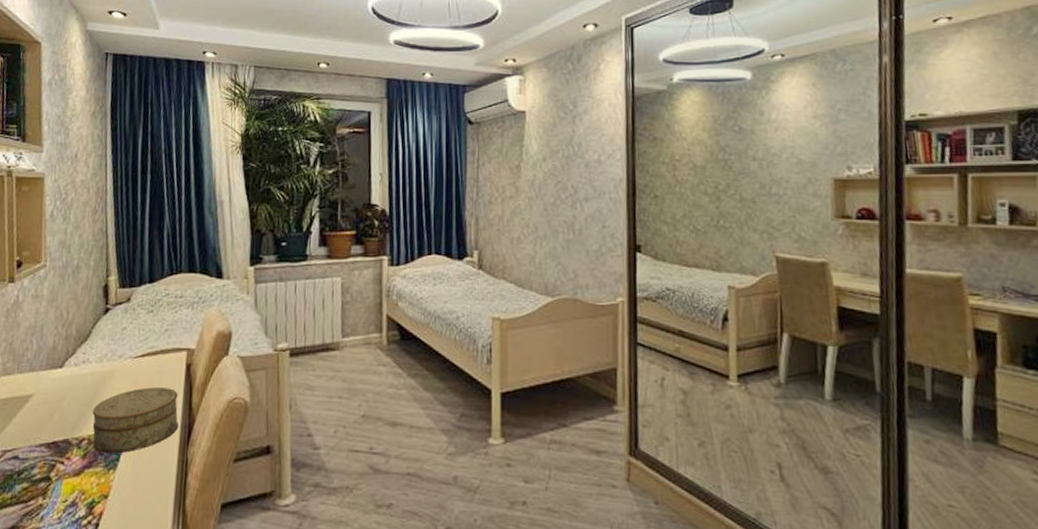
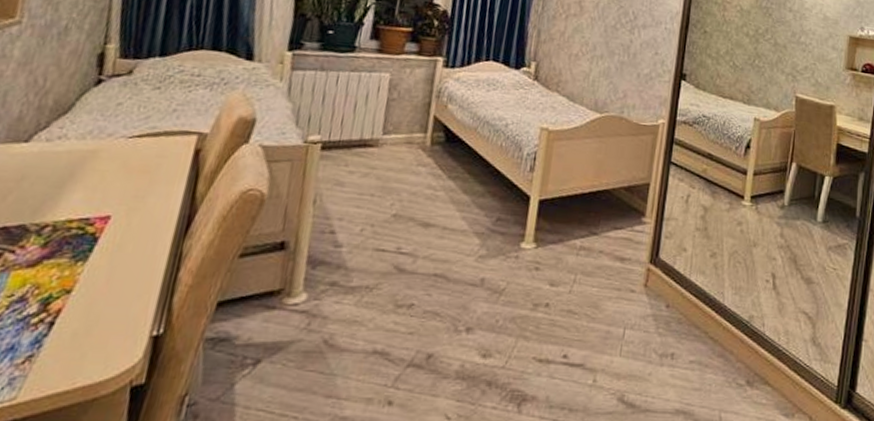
decorative box: present [92,387,179,454] -> none [58,171,180,244]

